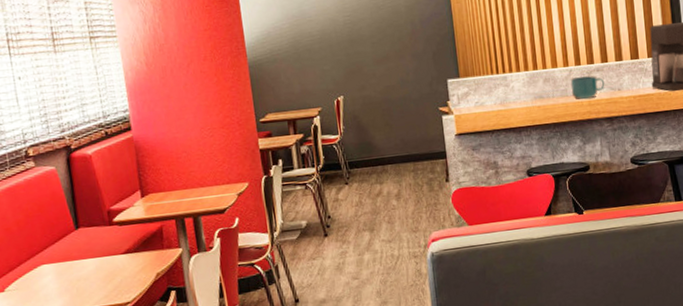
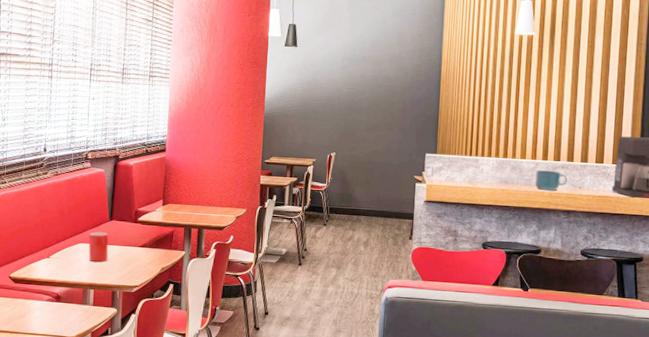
cup: none [51,244,84,285] -> present [88,232,109,262]

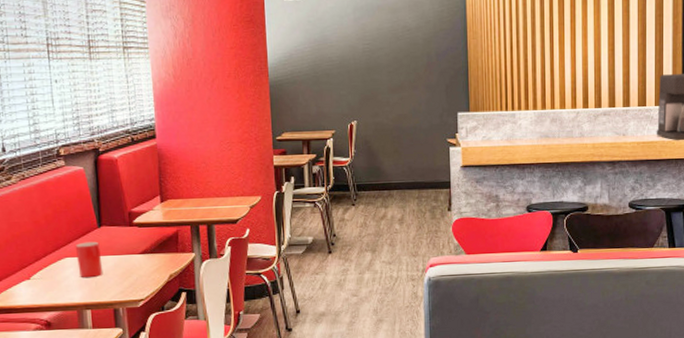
cup: present [535,170,568,191] -> none [576,119,610,141]

